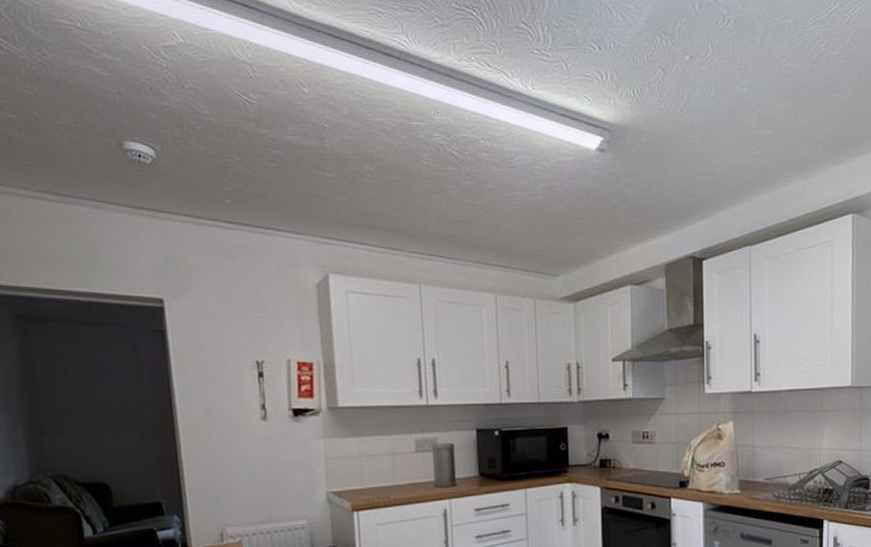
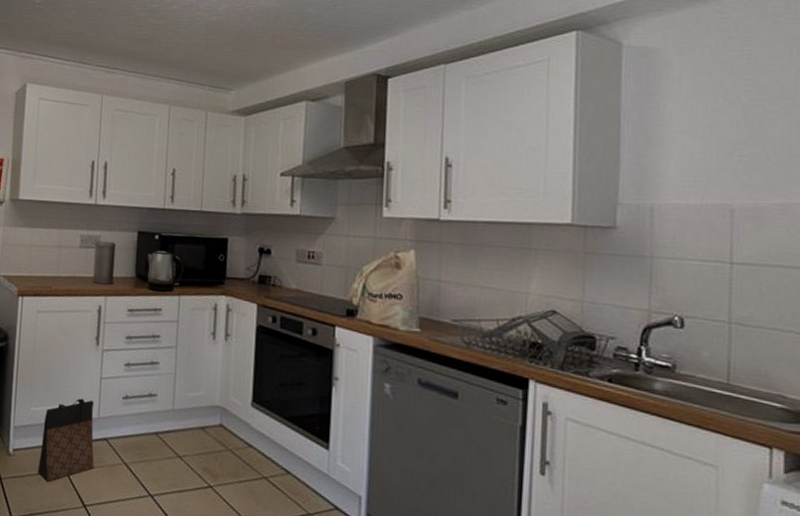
kettle: none [489,446,528,487] -> present [147,250,184,292]

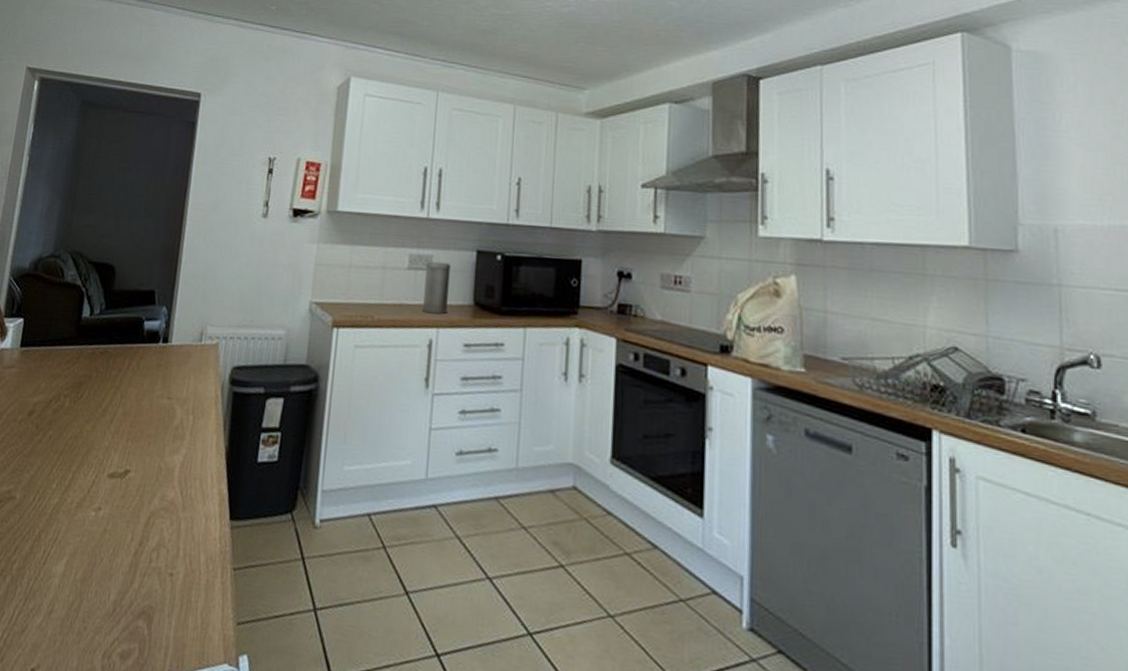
bag: present [37,398,94,483] -> none [349,454,422,563]
kettle: present [147,250,184,292] -> none [487,273,531,323]

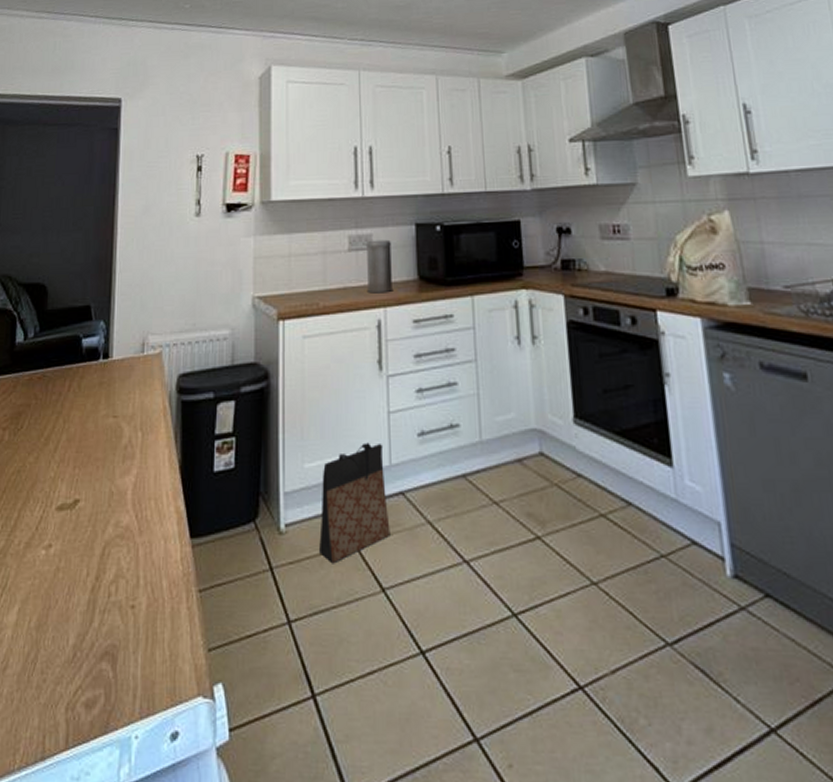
bag: none [349,454,422,563] -> present [318,443,390,564]

